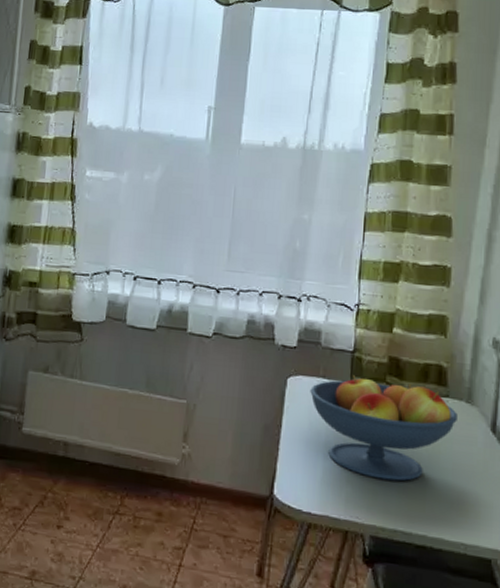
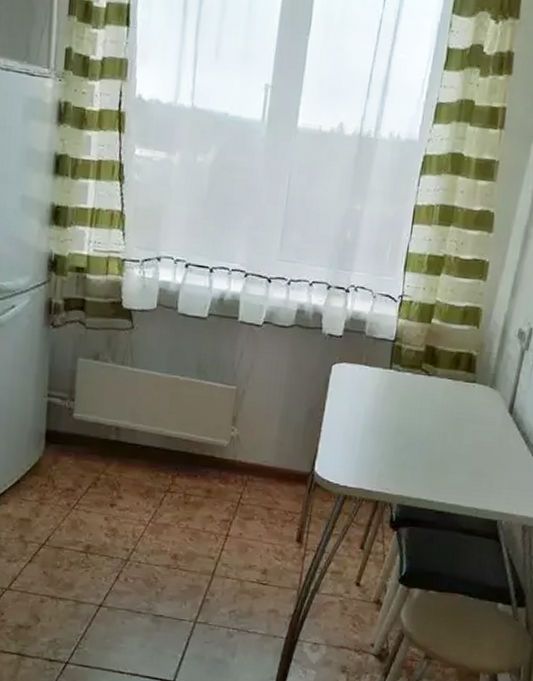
fruit bowl: present [310,375,457,481] -> none [352,362,482,457]

